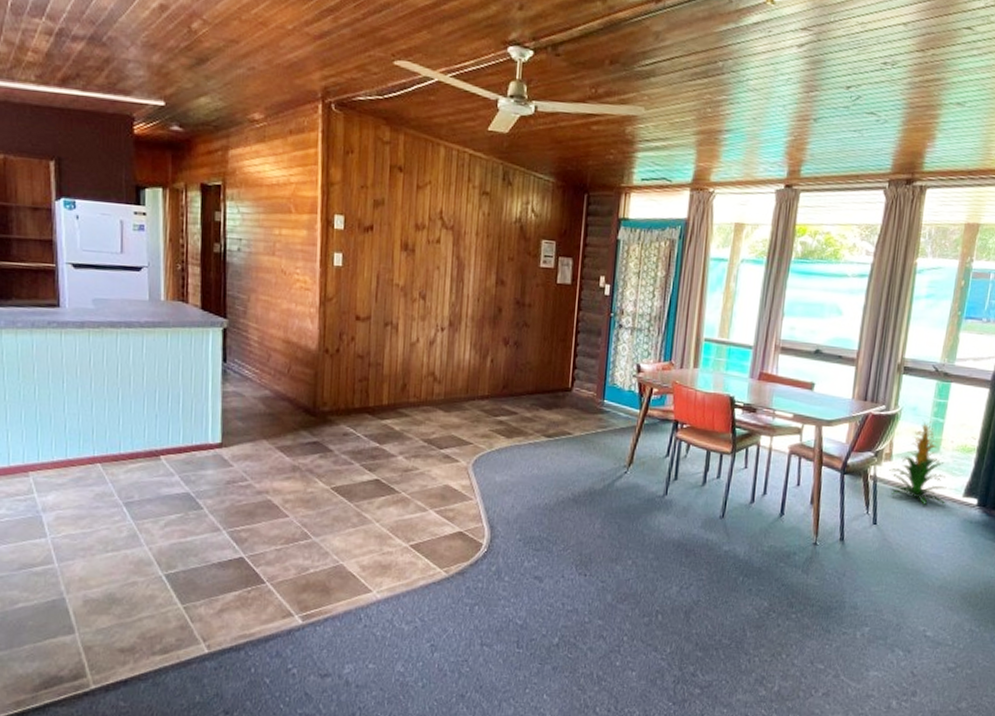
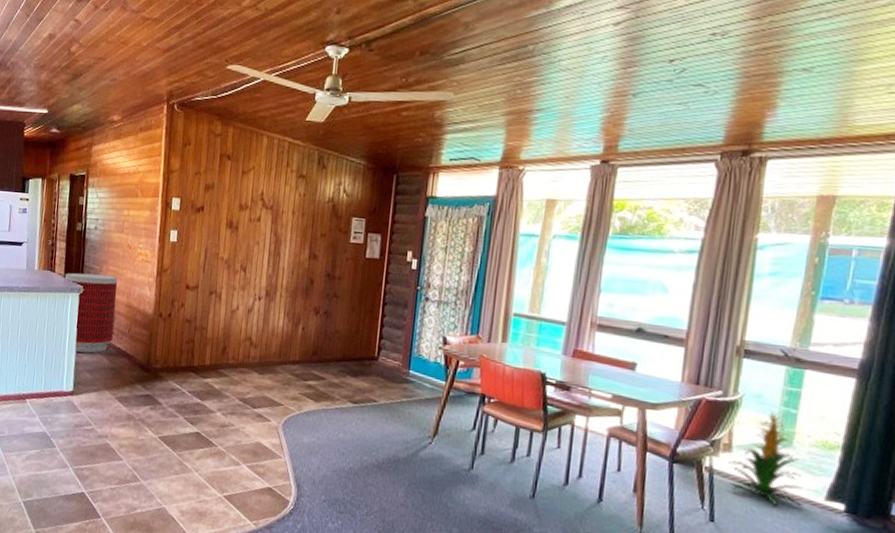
trash can: none [201,303,271,398] -> present [64,272,118,353]

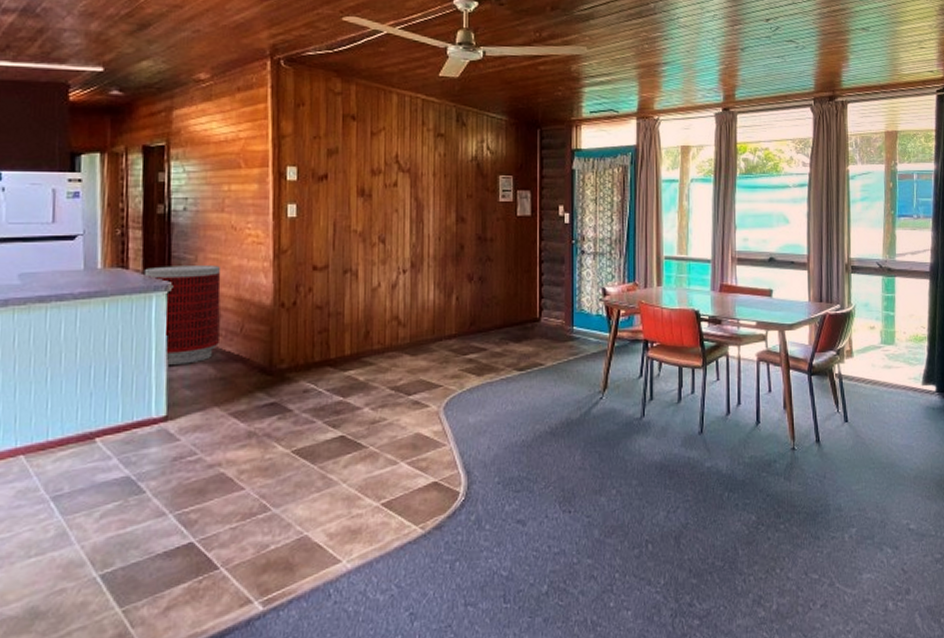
indoor plant: present [729,409,803,509] -> none [852,314,908,397]

